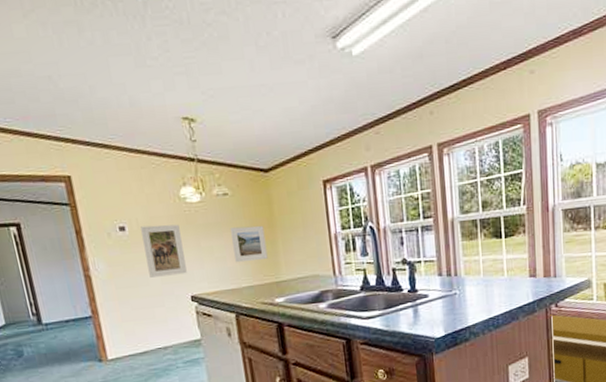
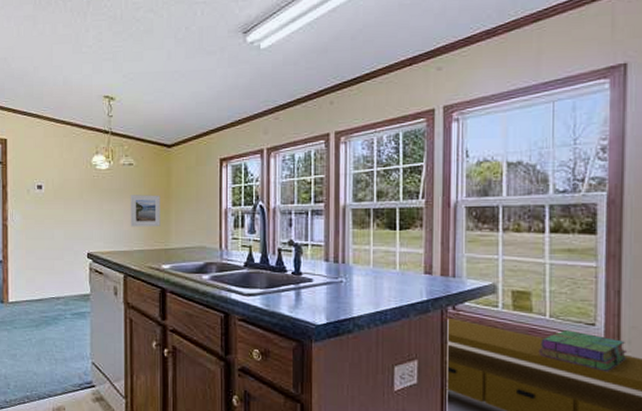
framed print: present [141,224,187,278] -> none [55,186,87,232]

